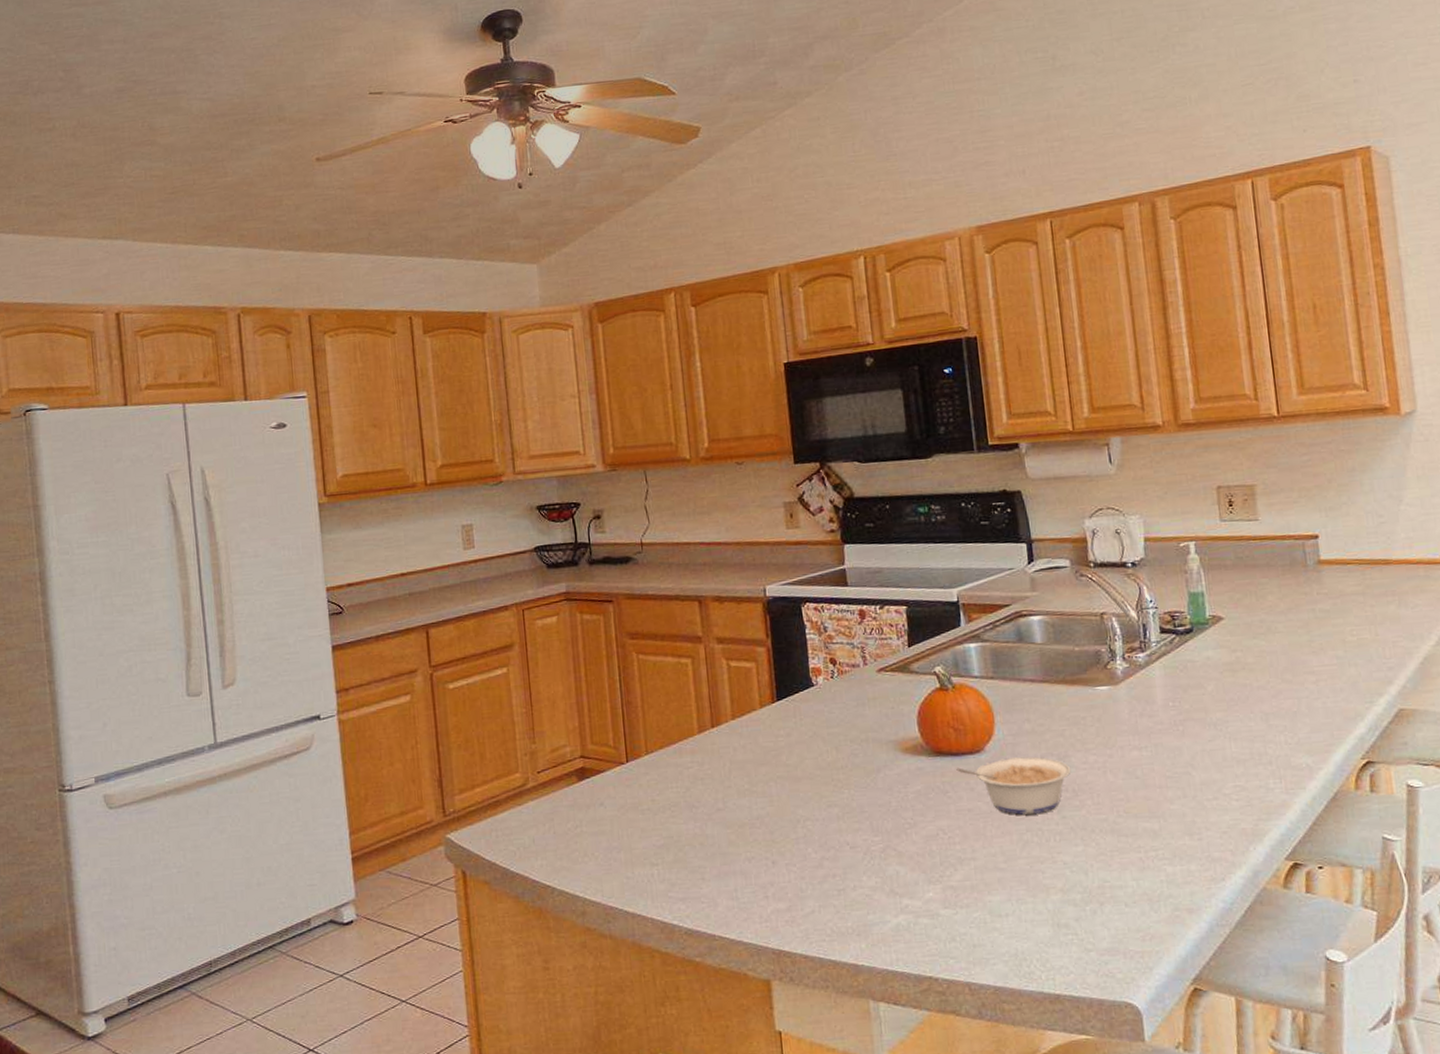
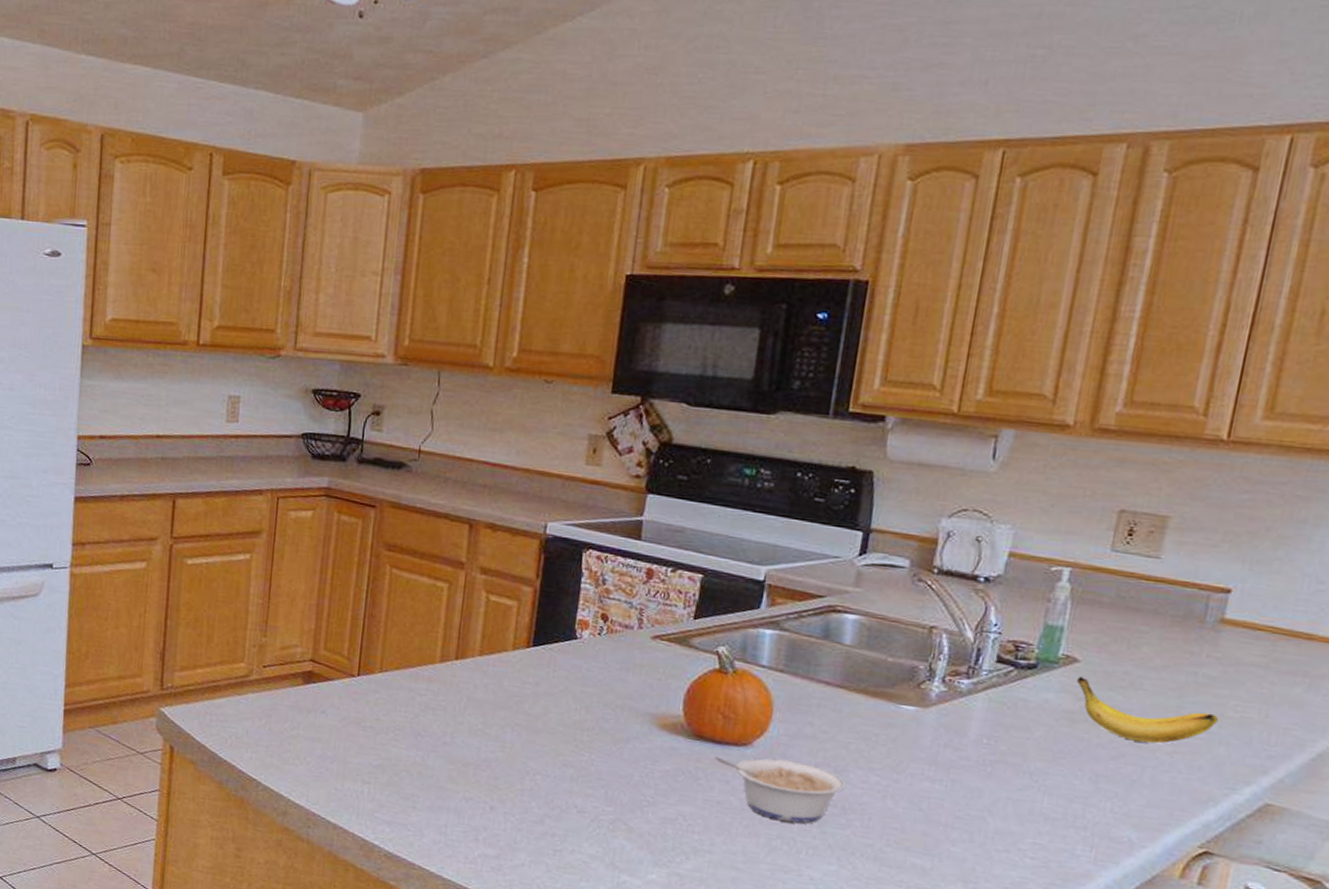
banana: none [1226,632,1343,678] -> present [1077,677,1220,744]

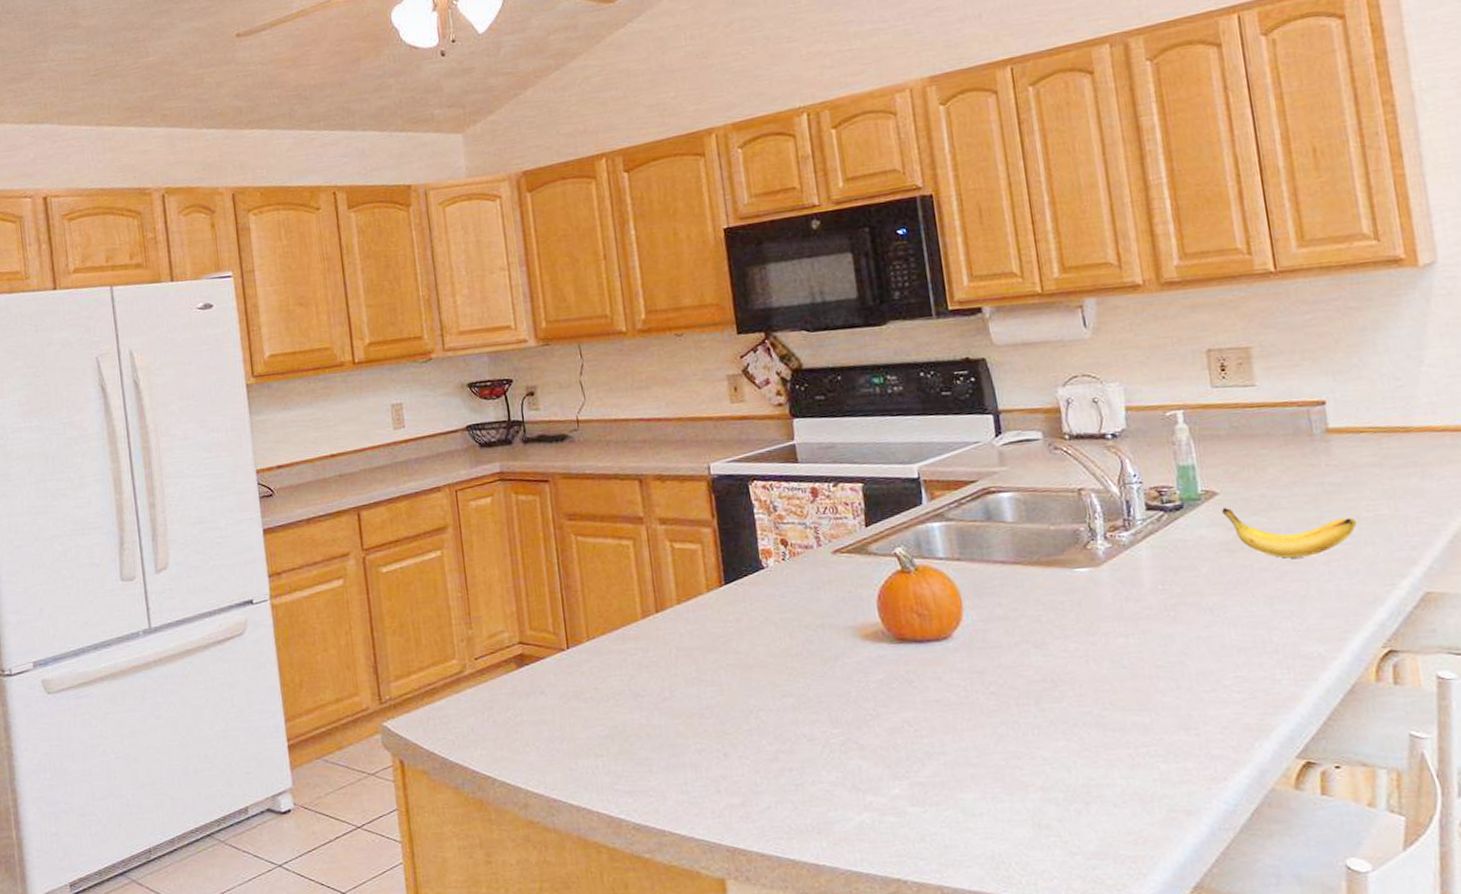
legume: present [715,756,847,823] -> none [921,644,1049,707]

